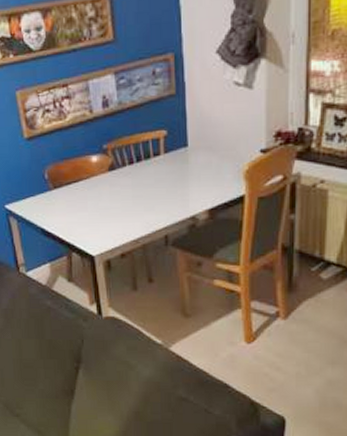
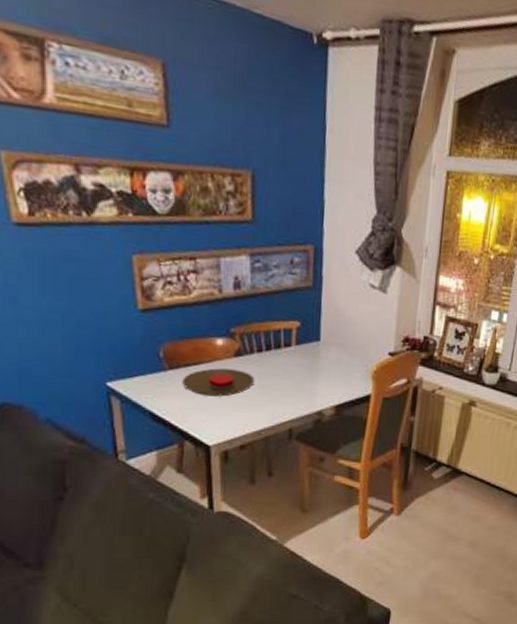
plate: none [65,183,129,210] -> present [182,368,255,397]

